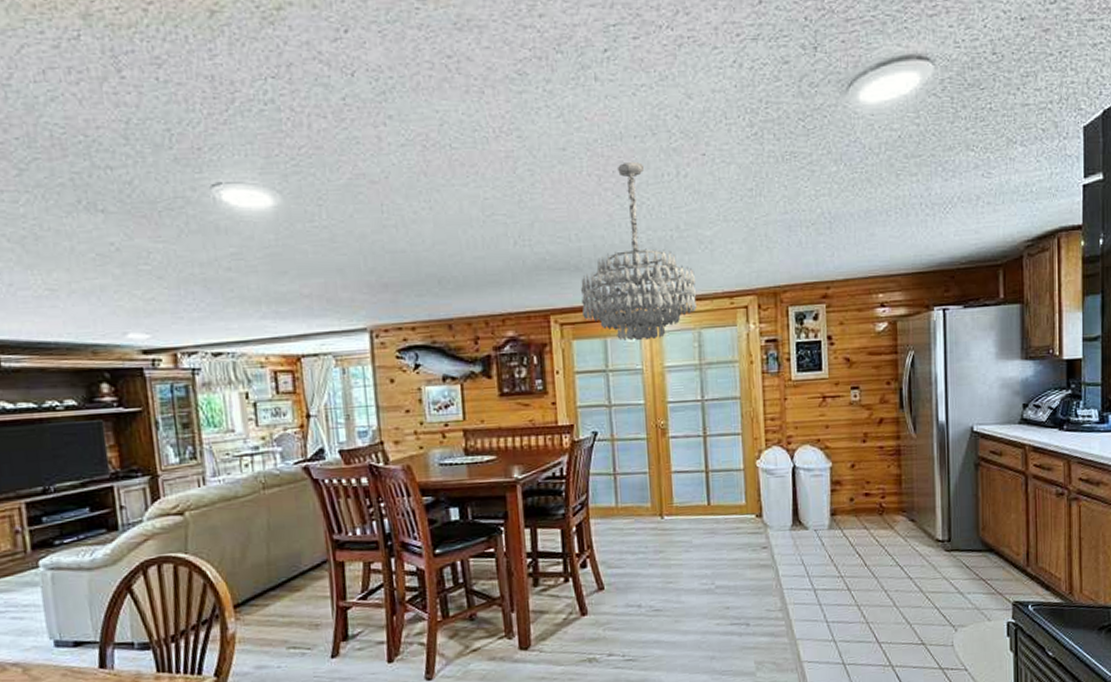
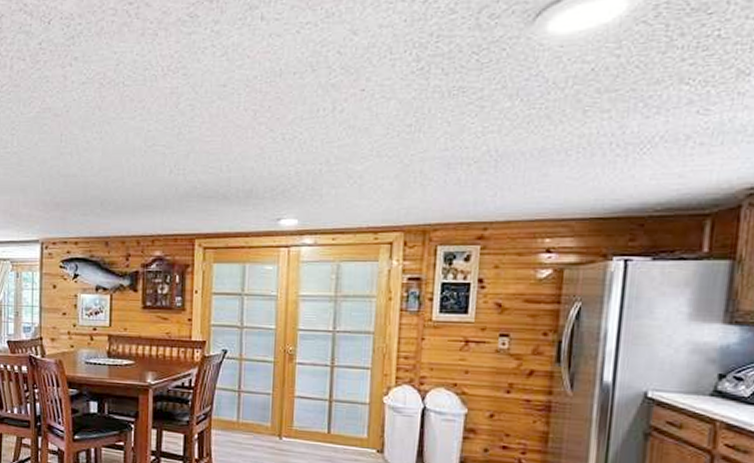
chandelier: present [581,161,698,341] -> none [226,97,341,269]

